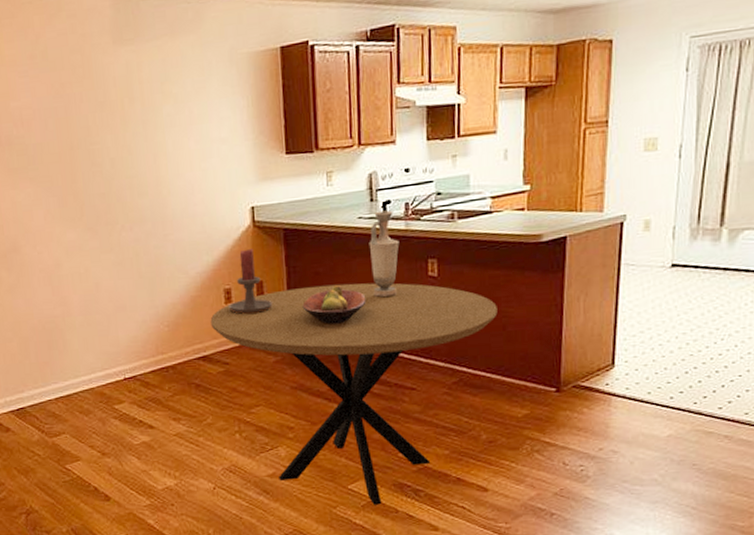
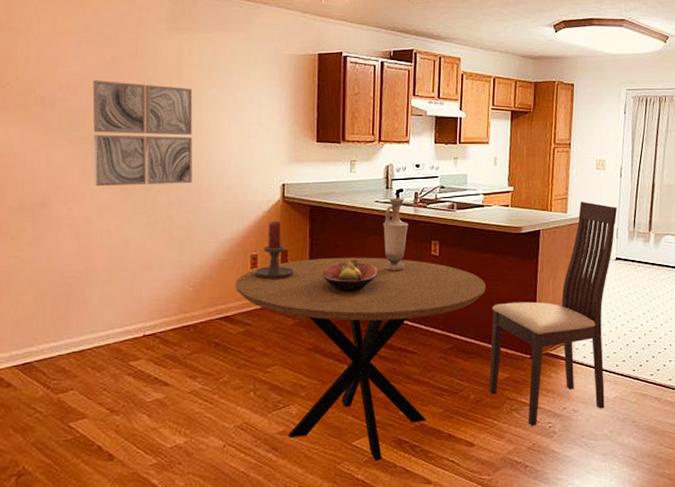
wall art: none [45,108,156,227] -> present [92,80,193,187]
chair: none [503,194,675,469] -> present [489,201,618,426]

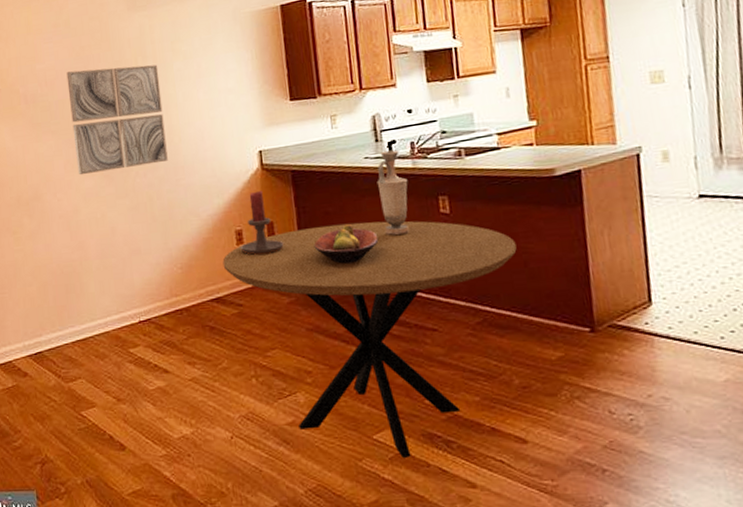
chair: present [489,201,618,426] -> none [528,126,712,418]

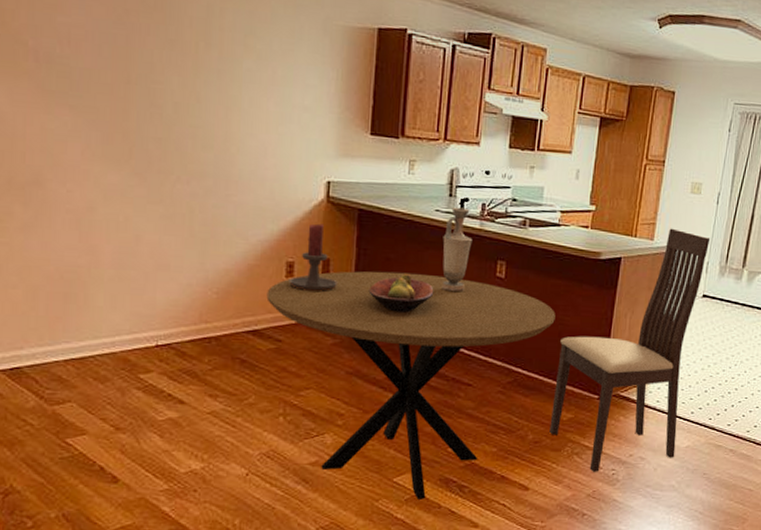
wall art: present [66,64,168,176] -> none [99,36,224,172]
chair: none [528,126,712,418] -> present [549,228,711,472]

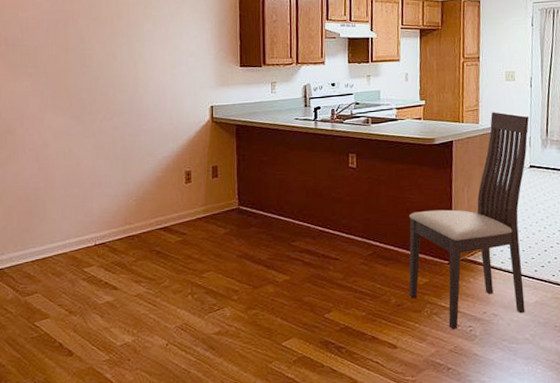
dining table: present [266,271,556,499] -> none [172,170,403,360]
candle holder: present [289,223,337,291] -> none [188,139,225,192]
fruit bowl: present [368,272,434,313] -> none [249,171,300,204]
vase: present [441,207,473,292] -> none [303,114,327,183]

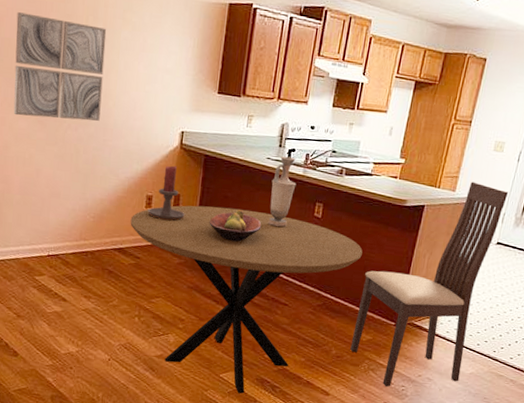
wall art: none [47,22,133,115] -> present [13,12,107,121]
dining table: none [172,170,403,360] -> present [130,205,363,394]
candle holder: none [188,139,225,192] -> present [147,165,185,221]
fruit bowl: none [249,171,300,204] -> present [209,209,262,242]
vase: none [303,114,327,183] -> present [268,156,296,228]

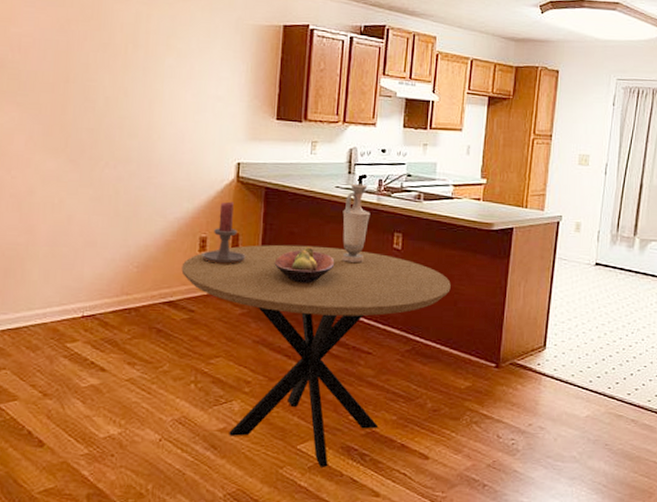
wall art: present [13,12,107,121] -> none [40,43,149,157]
chair: present [350,181,509,387] -> none [448,199,601,441]

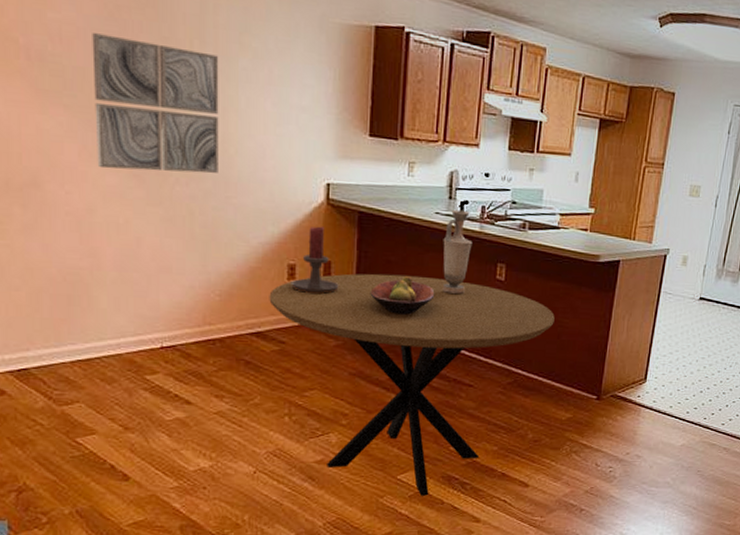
wall art: none [40,43,149,157] -> present [92,33,219,174]

